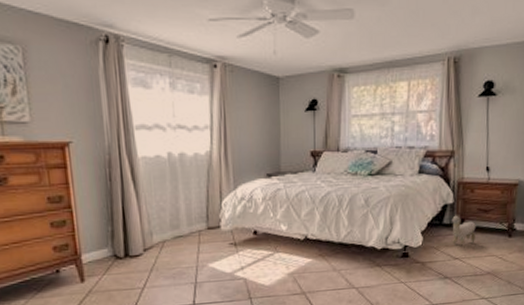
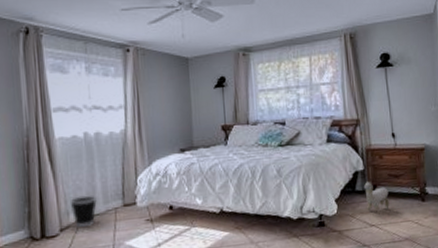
wastebasket: none [153,216,181,248] -> present [69,195,97,227]

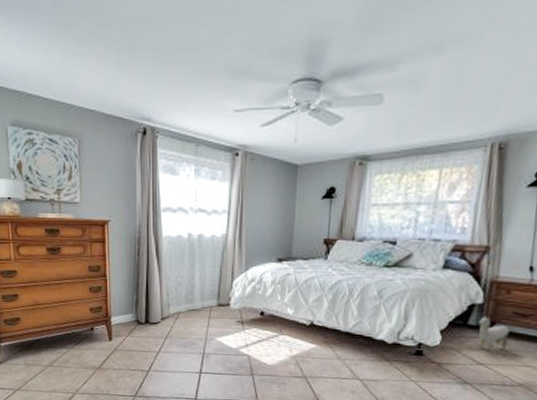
wastebasket: present [69,195,97,227] -> none [171,291,194,319]

